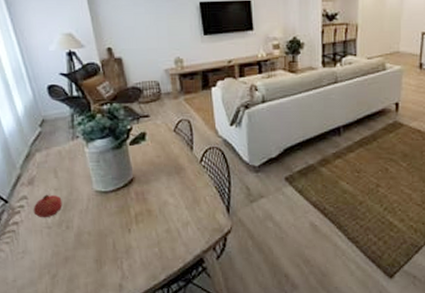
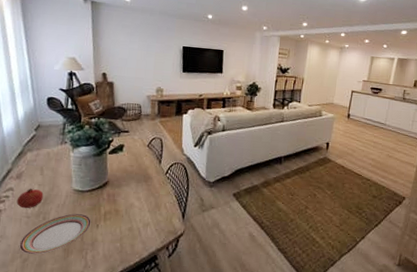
plate: none [45,219,122,268] -> present [19,213,91,254]

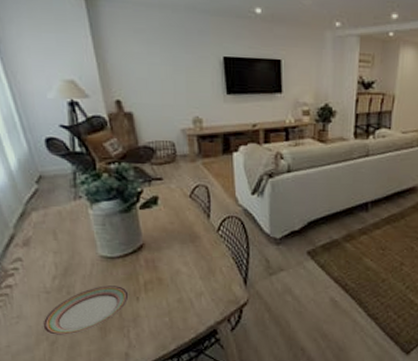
fruit: present [16,188,44,209] -> none [29,257,63,283]

